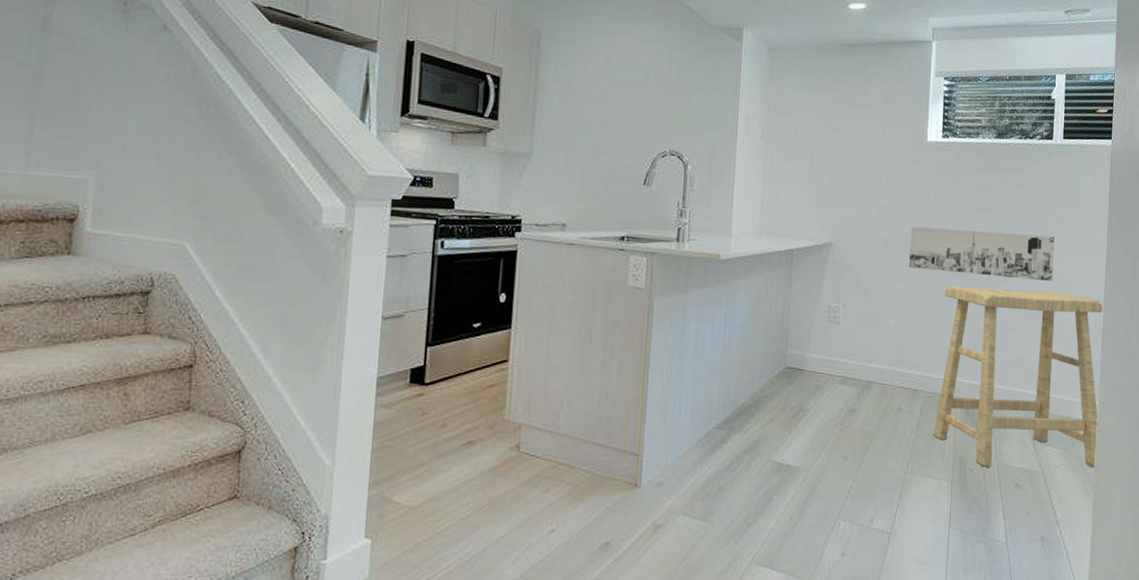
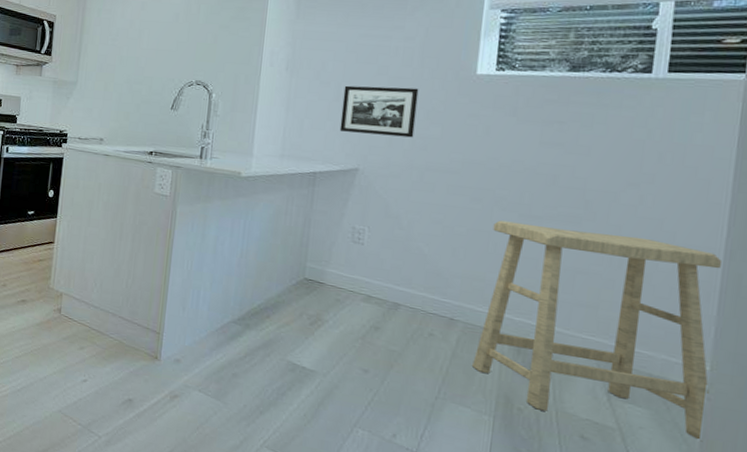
picture frame: none [813,154,881,208] -> present [339,85,419,138]
wall art: present [909,226,1055,282] -> none [449,157,650,228]

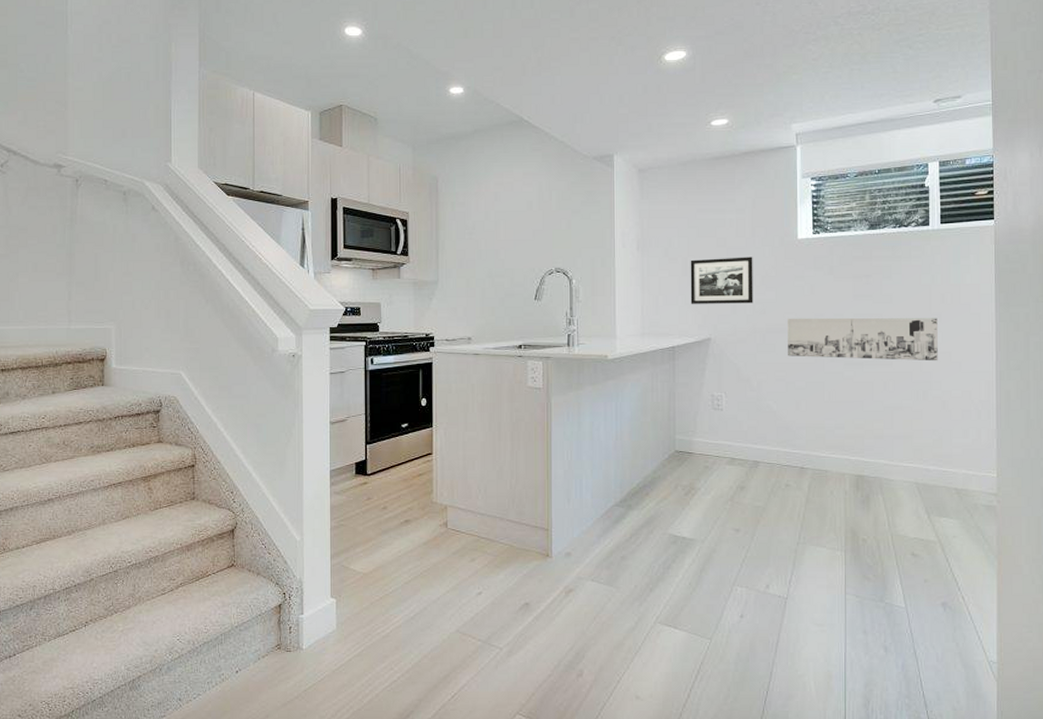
wall art: none [449,157,650,228] -> present [788,317,938,361]
stool: present [472,220,721,442] -> none [823,370,998,539]

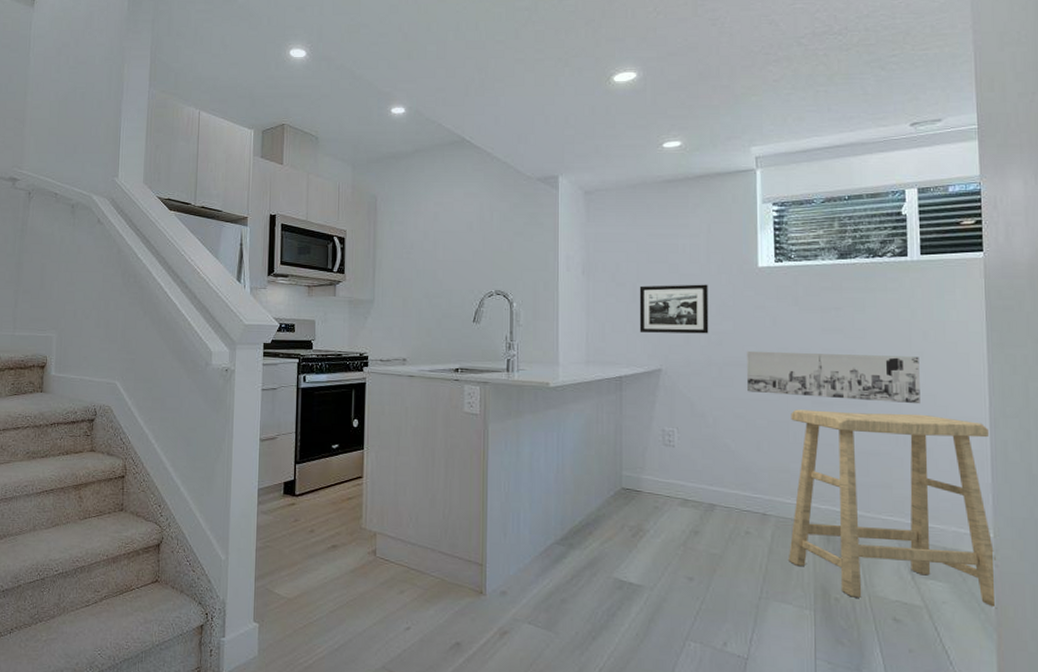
stool: none [823,370,998,539] -> present [789,409,997,609]

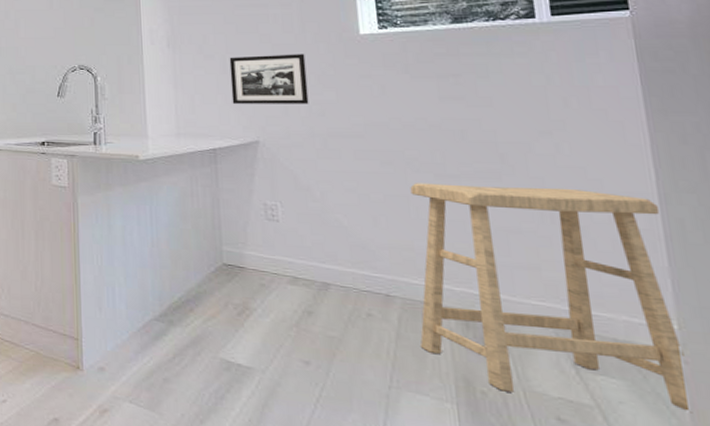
wall art: present [747,350,920,404] -> none [354,121,568,178]

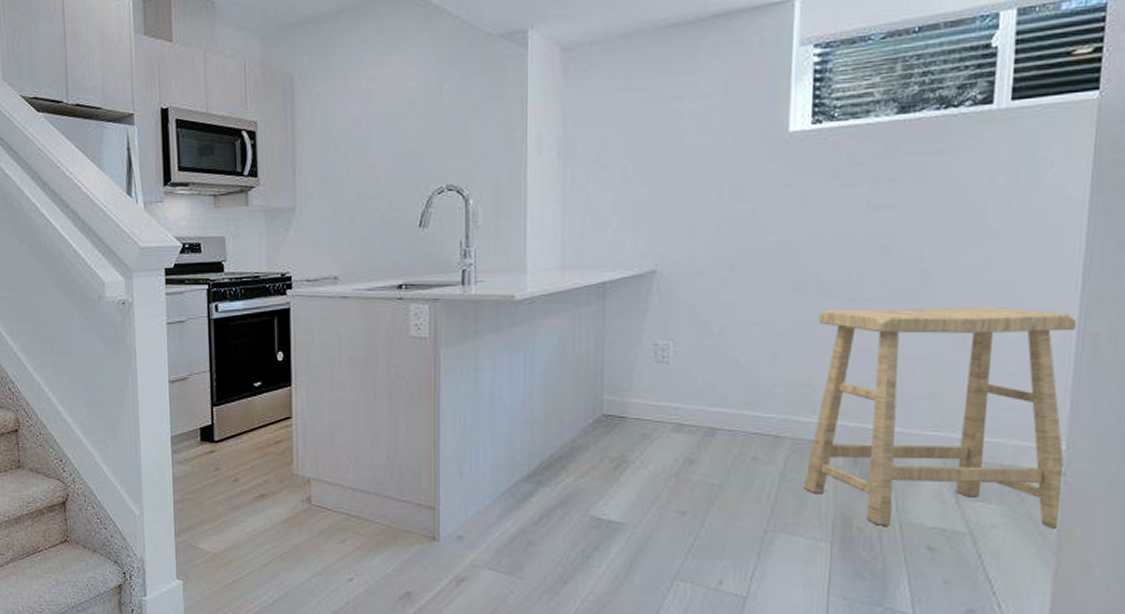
picture frame: present [229,54,309,104] -> none [629,159,721,226]

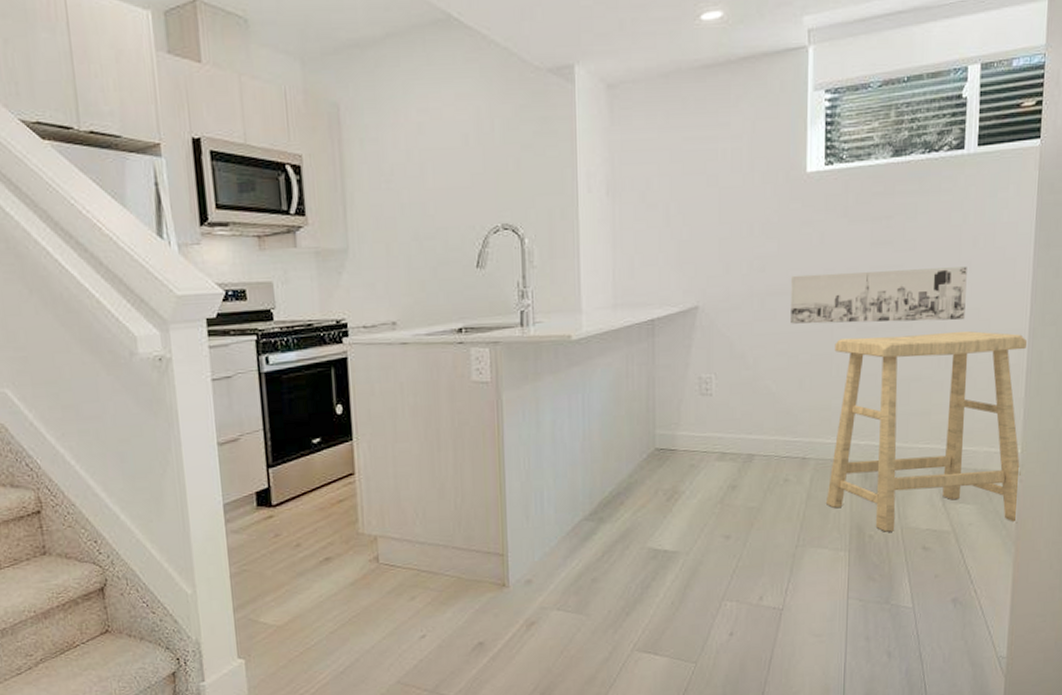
wall art: none [765,234,994,295] -> present [791,266,967,324]

